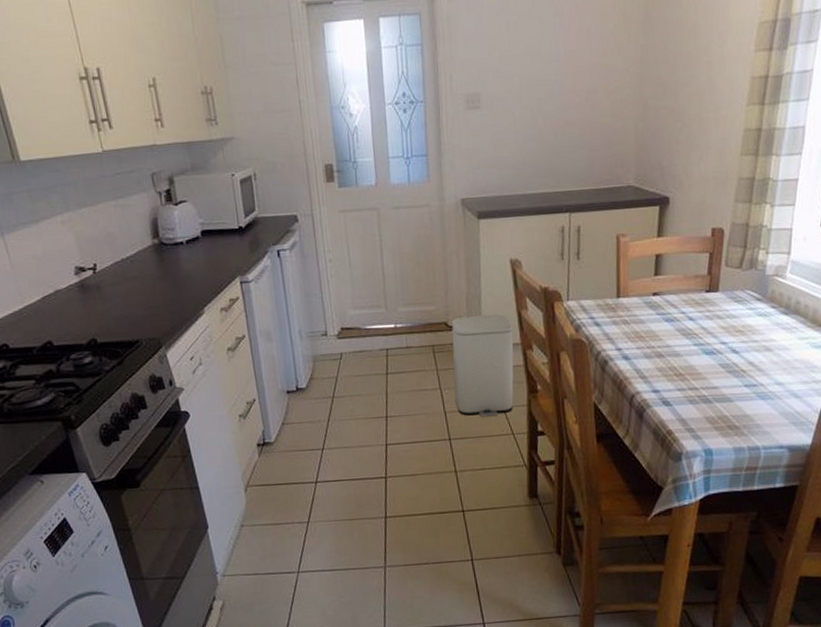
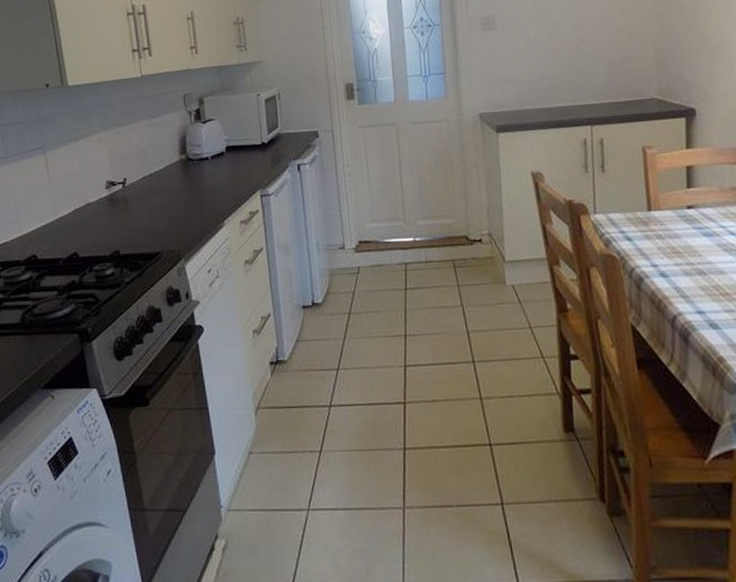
pedal bin: present [451,314,514,417] -> none [472,228,543,338]

